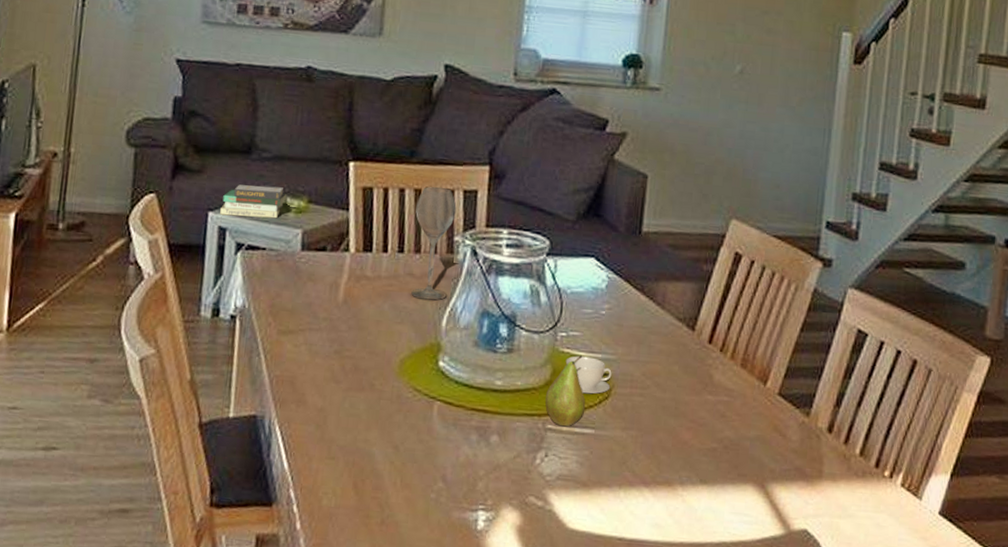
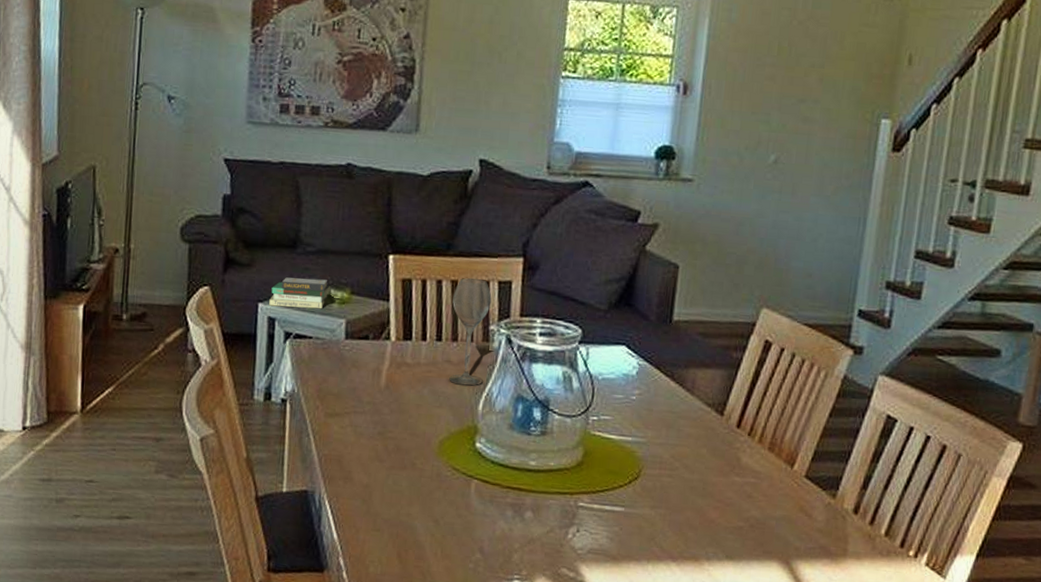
fruit: present [545,355,586,427] -> none [576,438,616,505]
teacup: present [565,356,612,394] -> none [596,438,642,475]

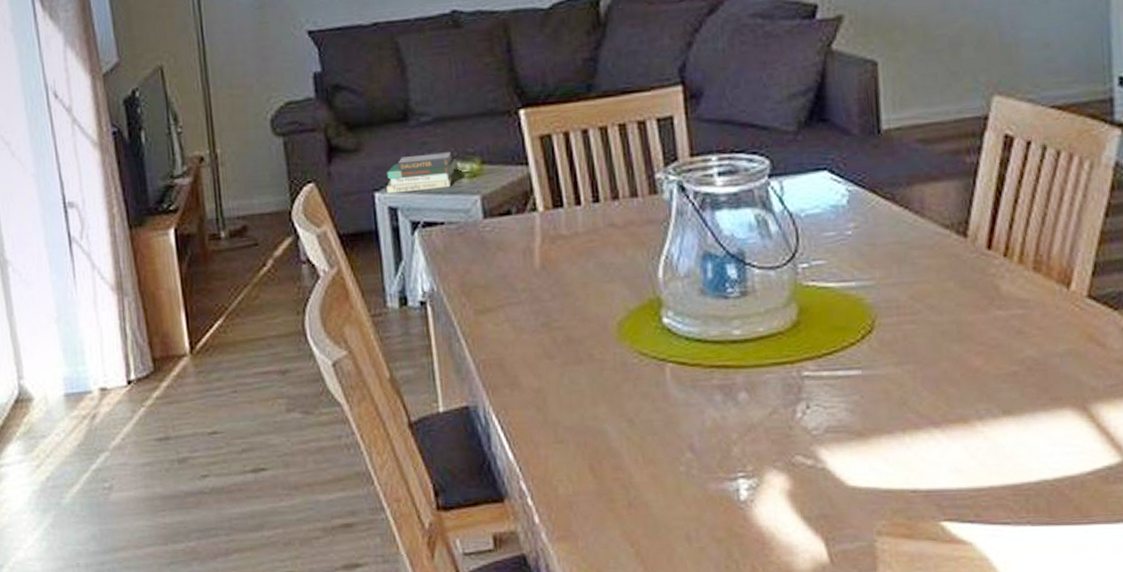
wineglass: present [449,278,492,386] -> none [604,120,658,251]

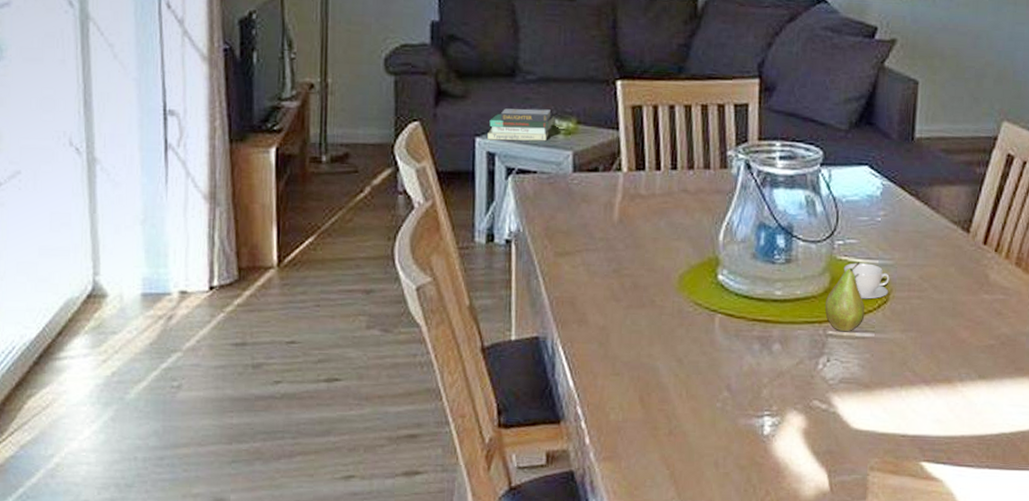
fruit: none [794,286,846,372] -> present [824,262,865,332]
teacup: none [812,287,873,330] -> present [843,263,890,299]

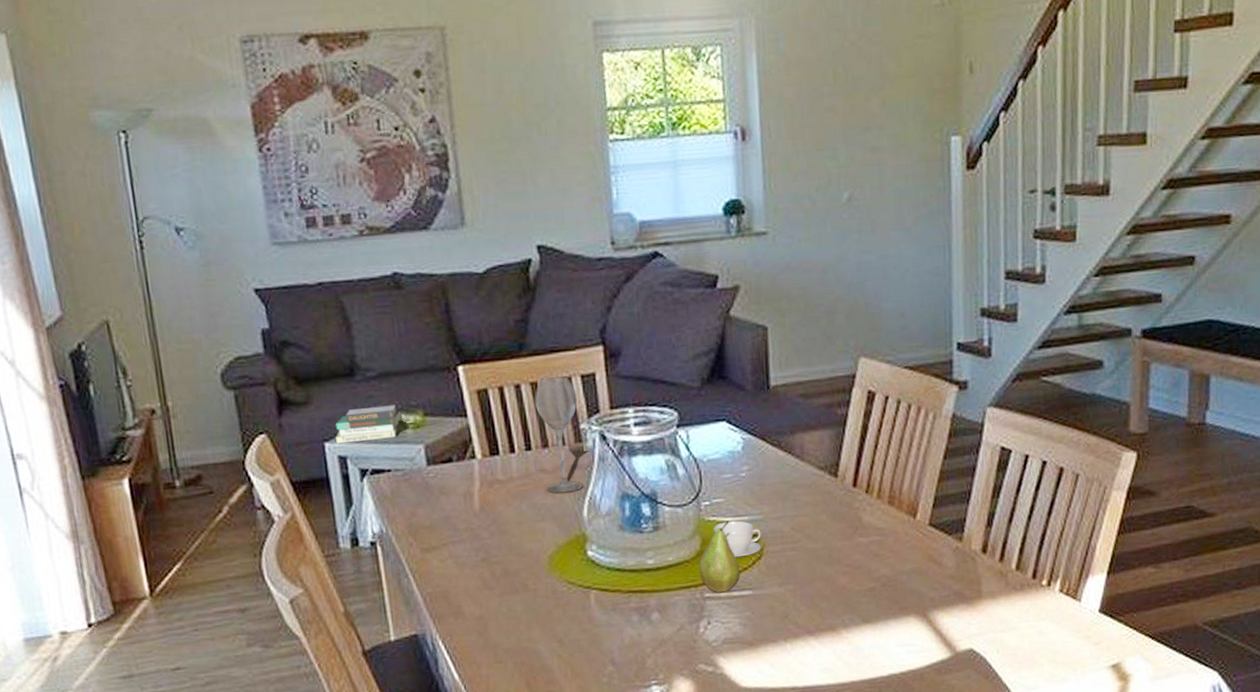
wineglass: none [687,102,728,215] -> present [535,376,583,494]

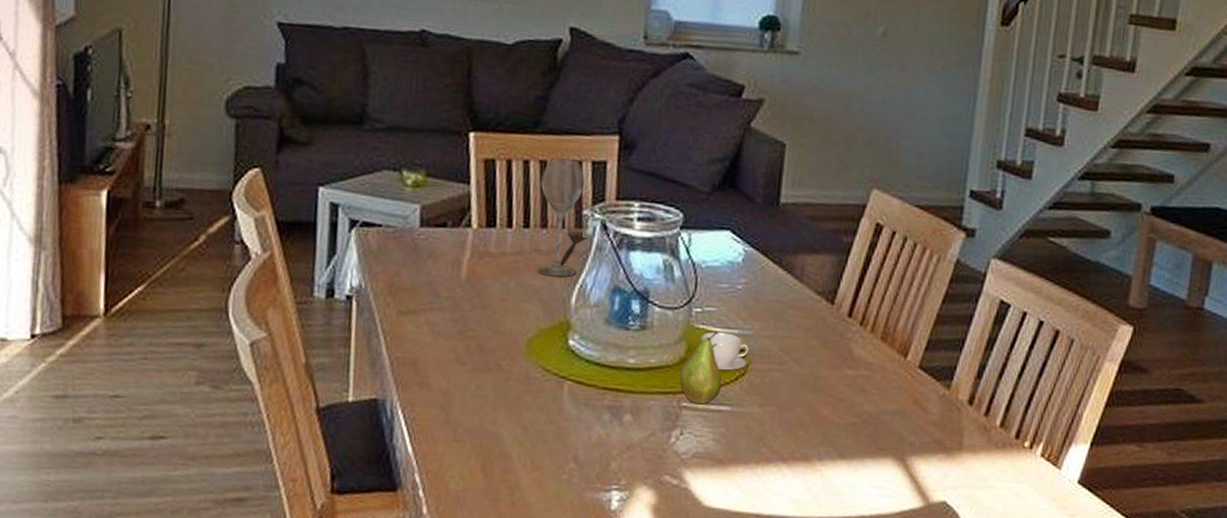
books: present [335,405,402,444] -> none [331,157,404,194]

